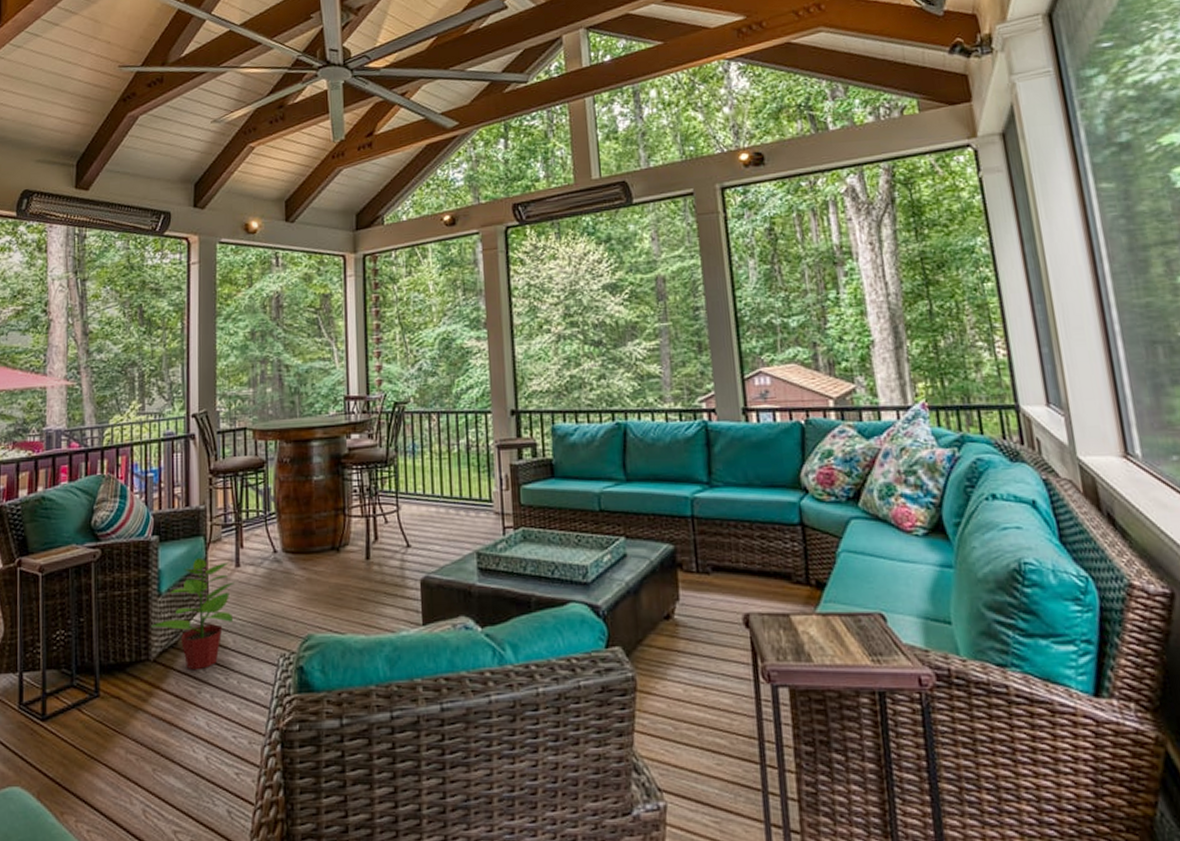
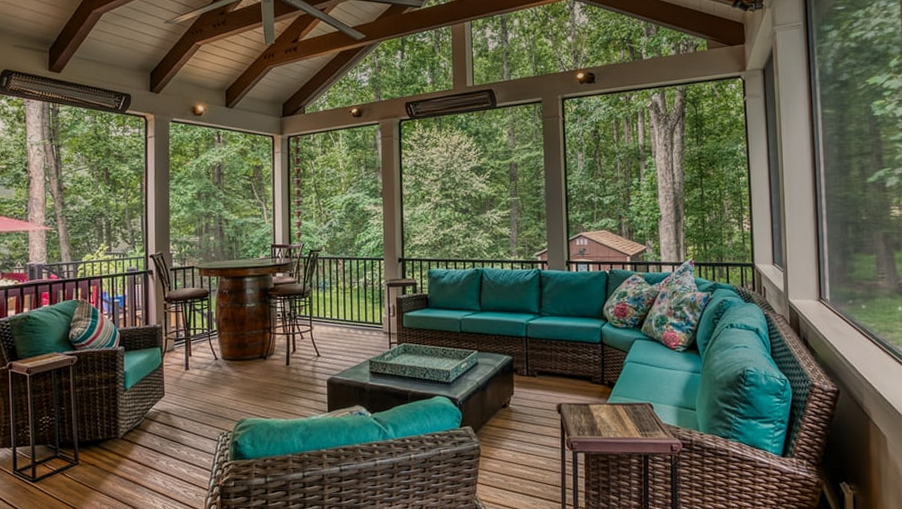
potted plant: present [151,557,235,671] -> none [119,363,185,445]

